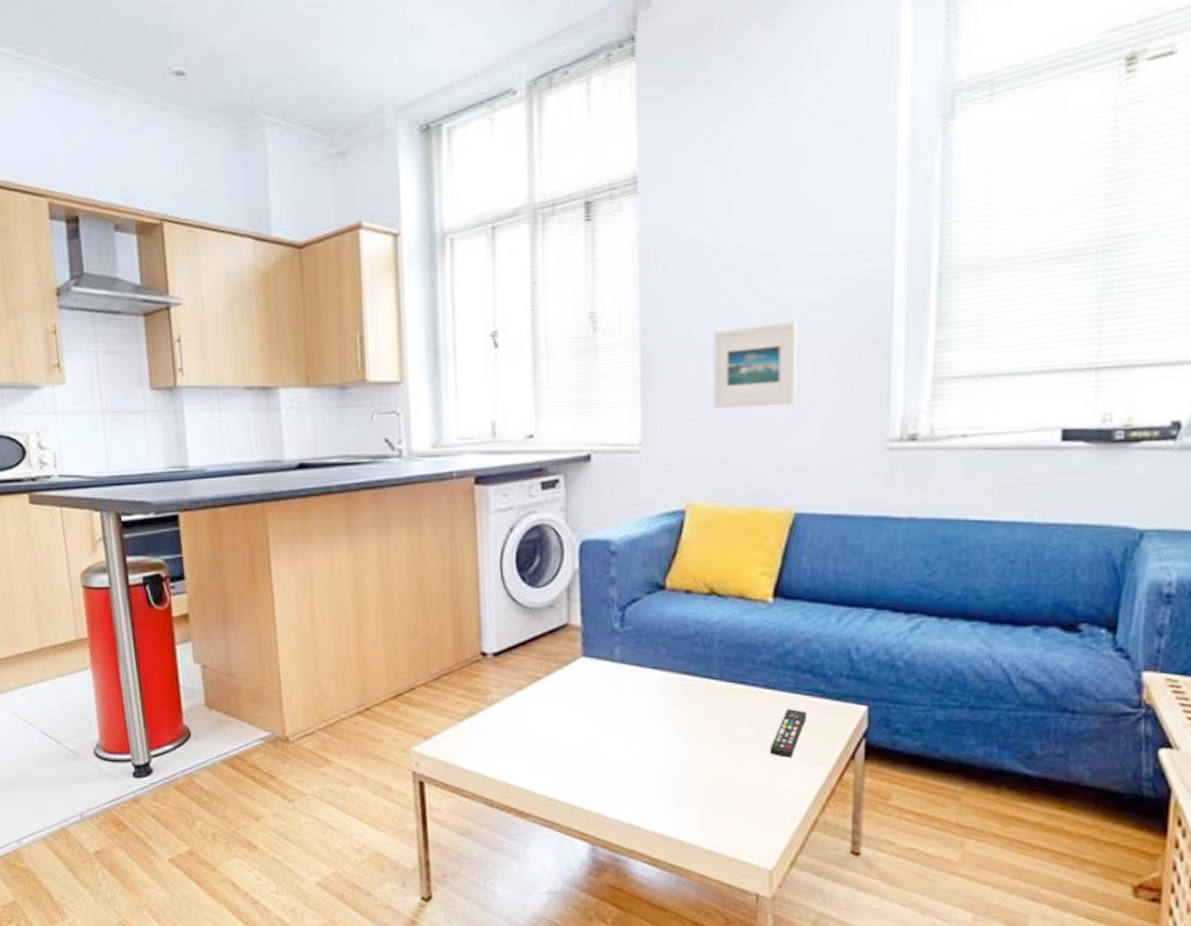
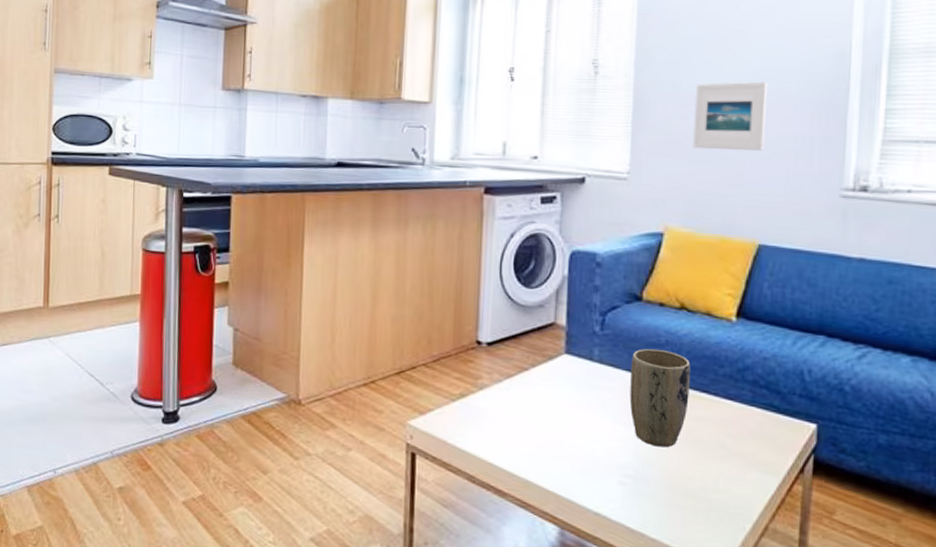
plant pot: none [658,641,725,748] -> present [629,348,691,448]
remote control: present [769,709,806,758] -> none [726,420,762,466]

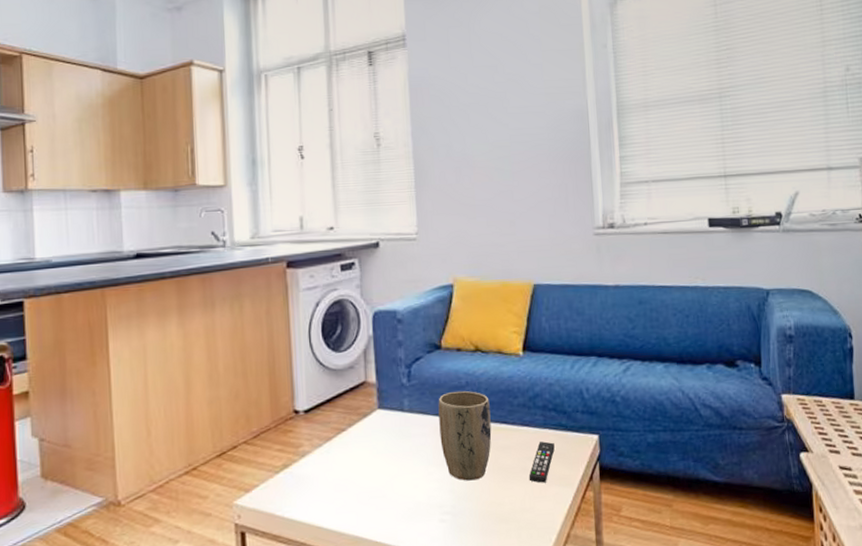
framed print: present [692,81,768,151] -> none [466,141,528,206]
remote control: none [726,420,762,466] -> present [529,441,555,483]

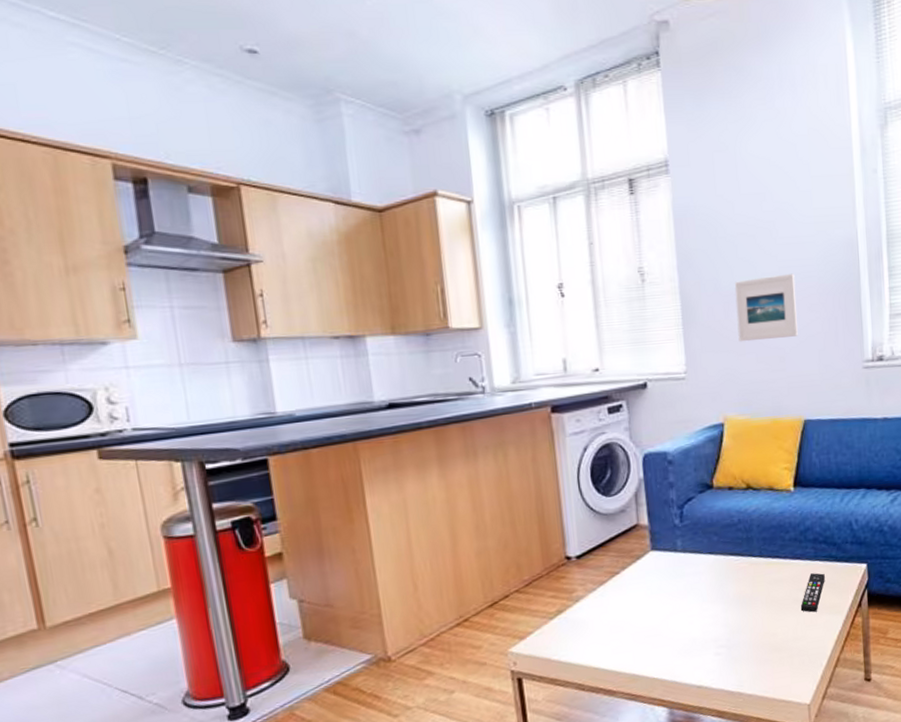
plant pot: present [438,391,492,481] -> none [711,528,764,615]
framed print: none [466,141,528,206] -> present [734,273,798,342]

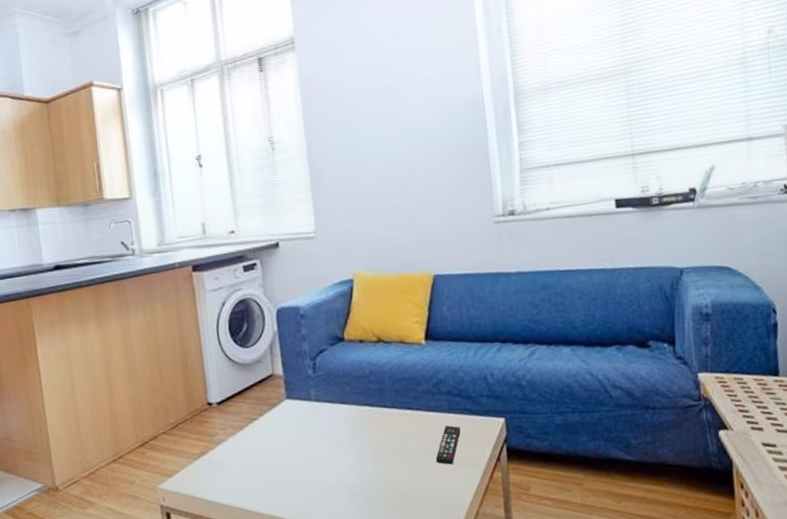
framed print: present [734,273,798,342] -> none [360,134,425,202]

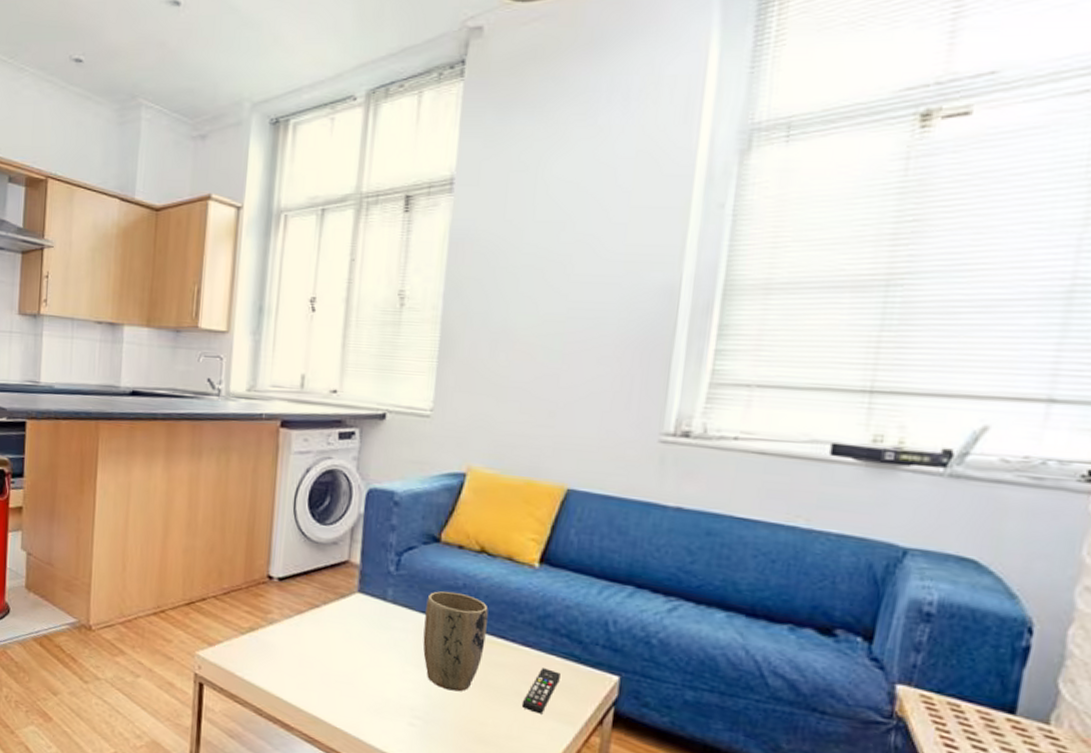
plant pot: none [343,380,398,464] -> present [423,591,488,692]

